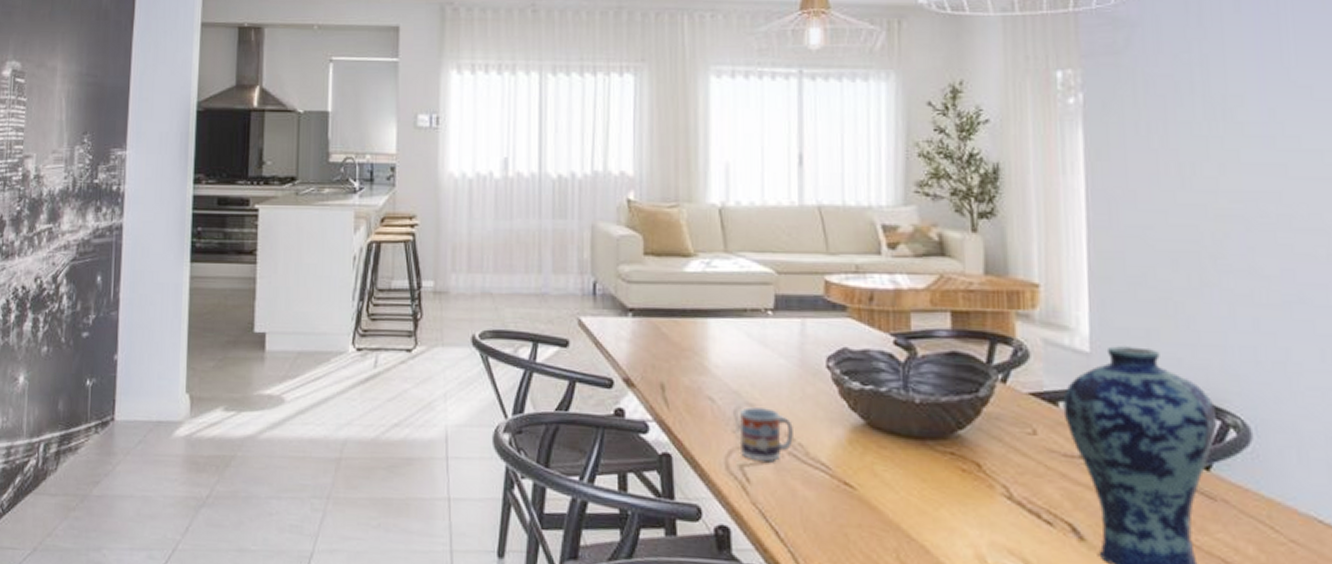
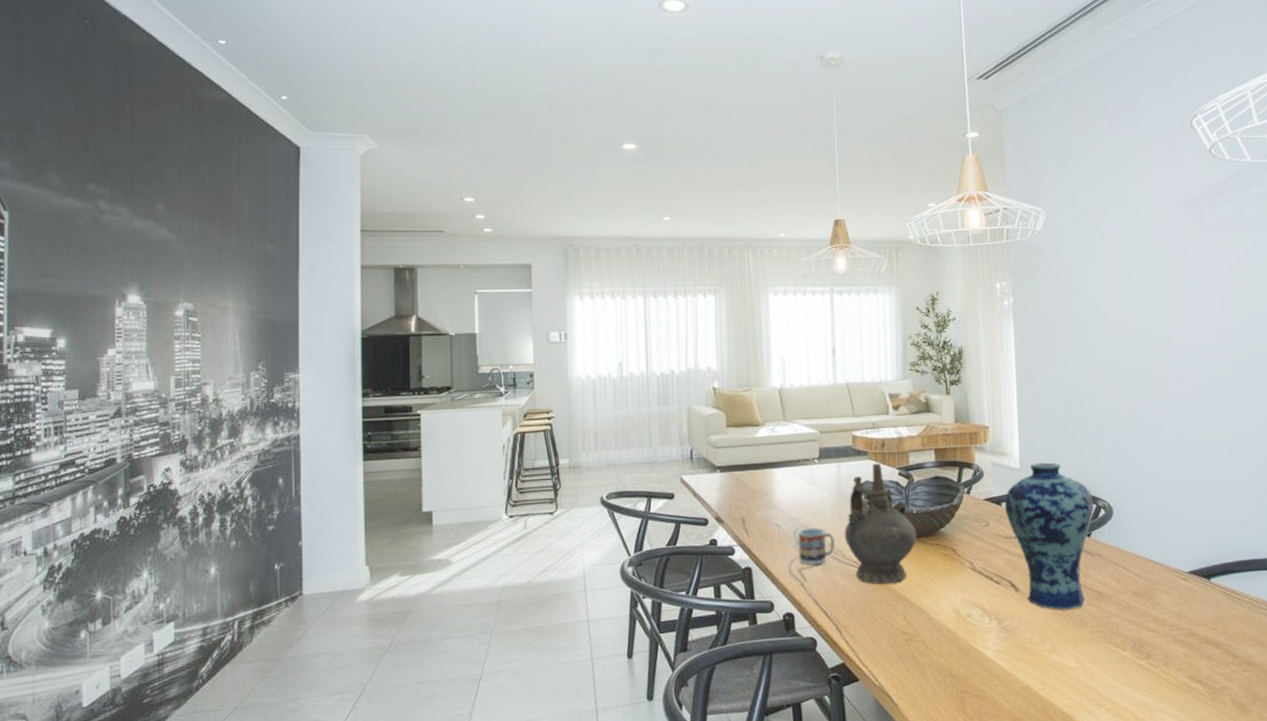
ceremonial vessel: none [808,323,920,504] -> present [844,463,917,585]

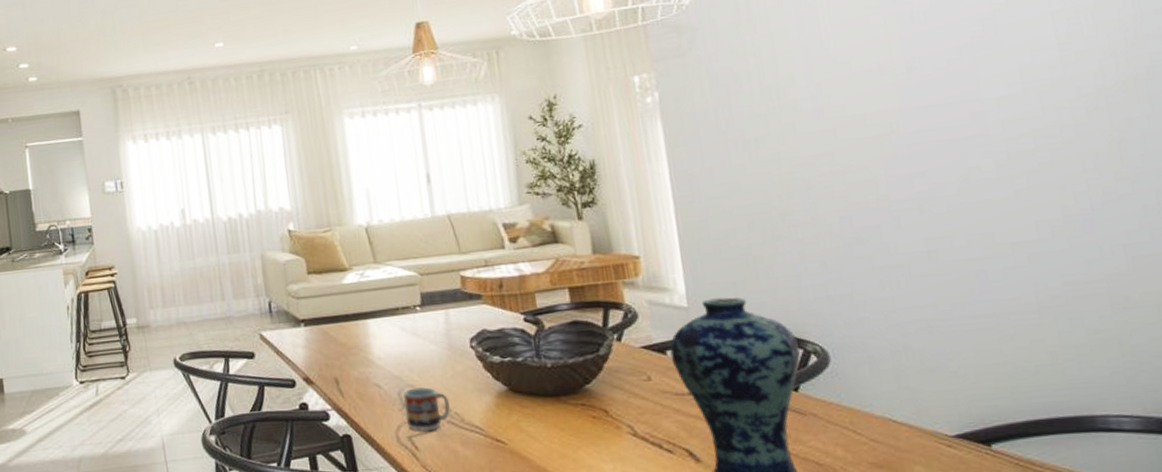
ceremonial vessel: present [844,463,917,585] -> none [460,307,555,454]

